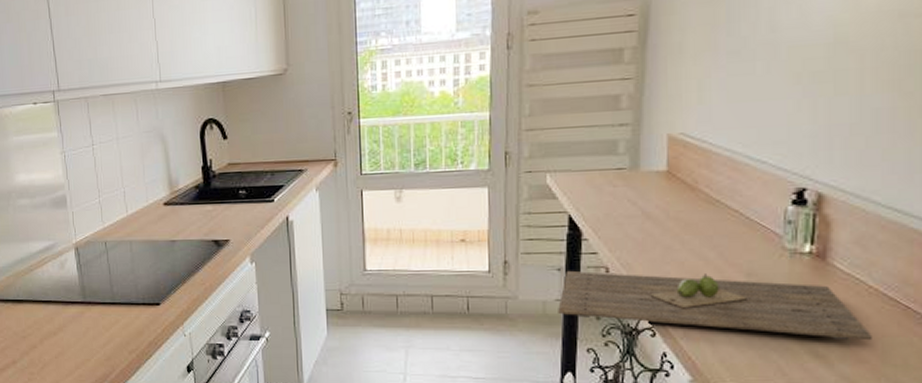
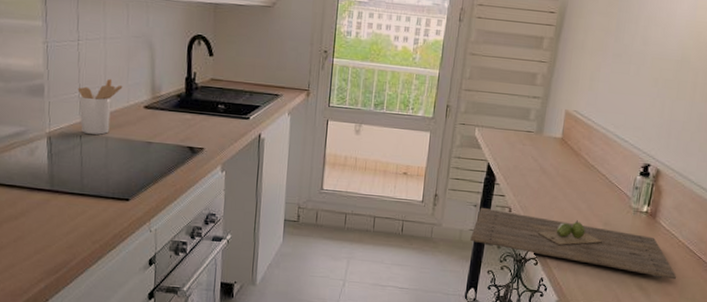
utensil holder: none [97,179,140,240] -> present [77,78,123,135]

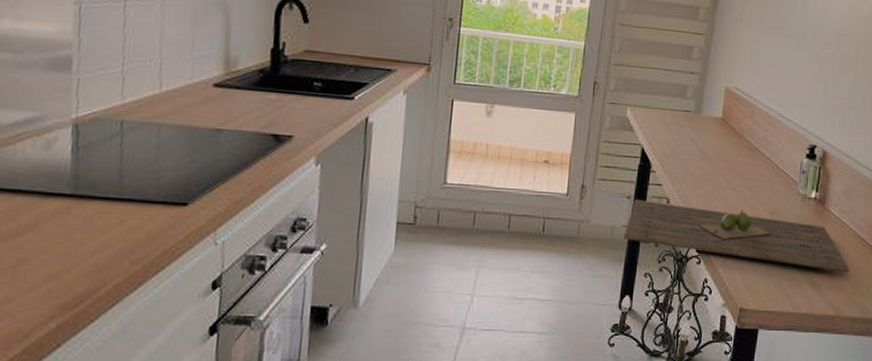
utensil holder: present [77,78,123,135] -> none [121,49,185,121]

